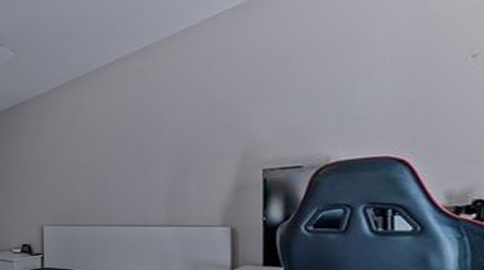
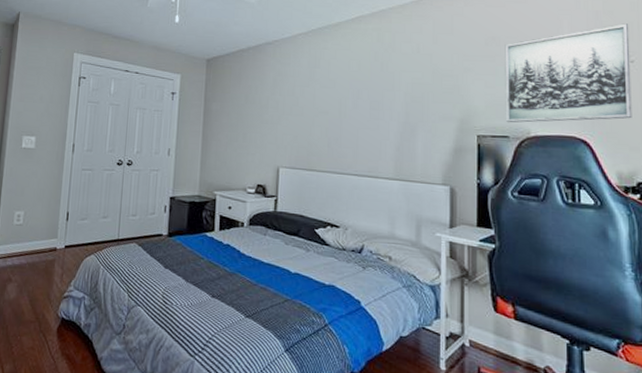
wall art: none [297,9,472,152] -> present [505,23,632,123]

